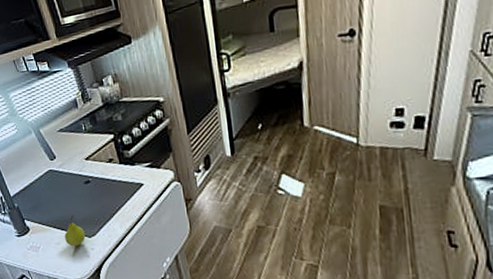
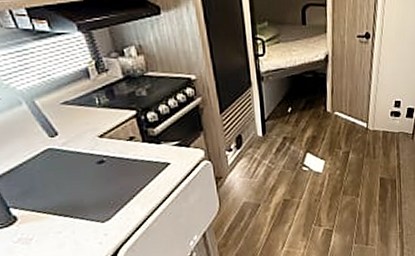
fruit: present [64,215,86,246] -> none [69,199,98,234]

